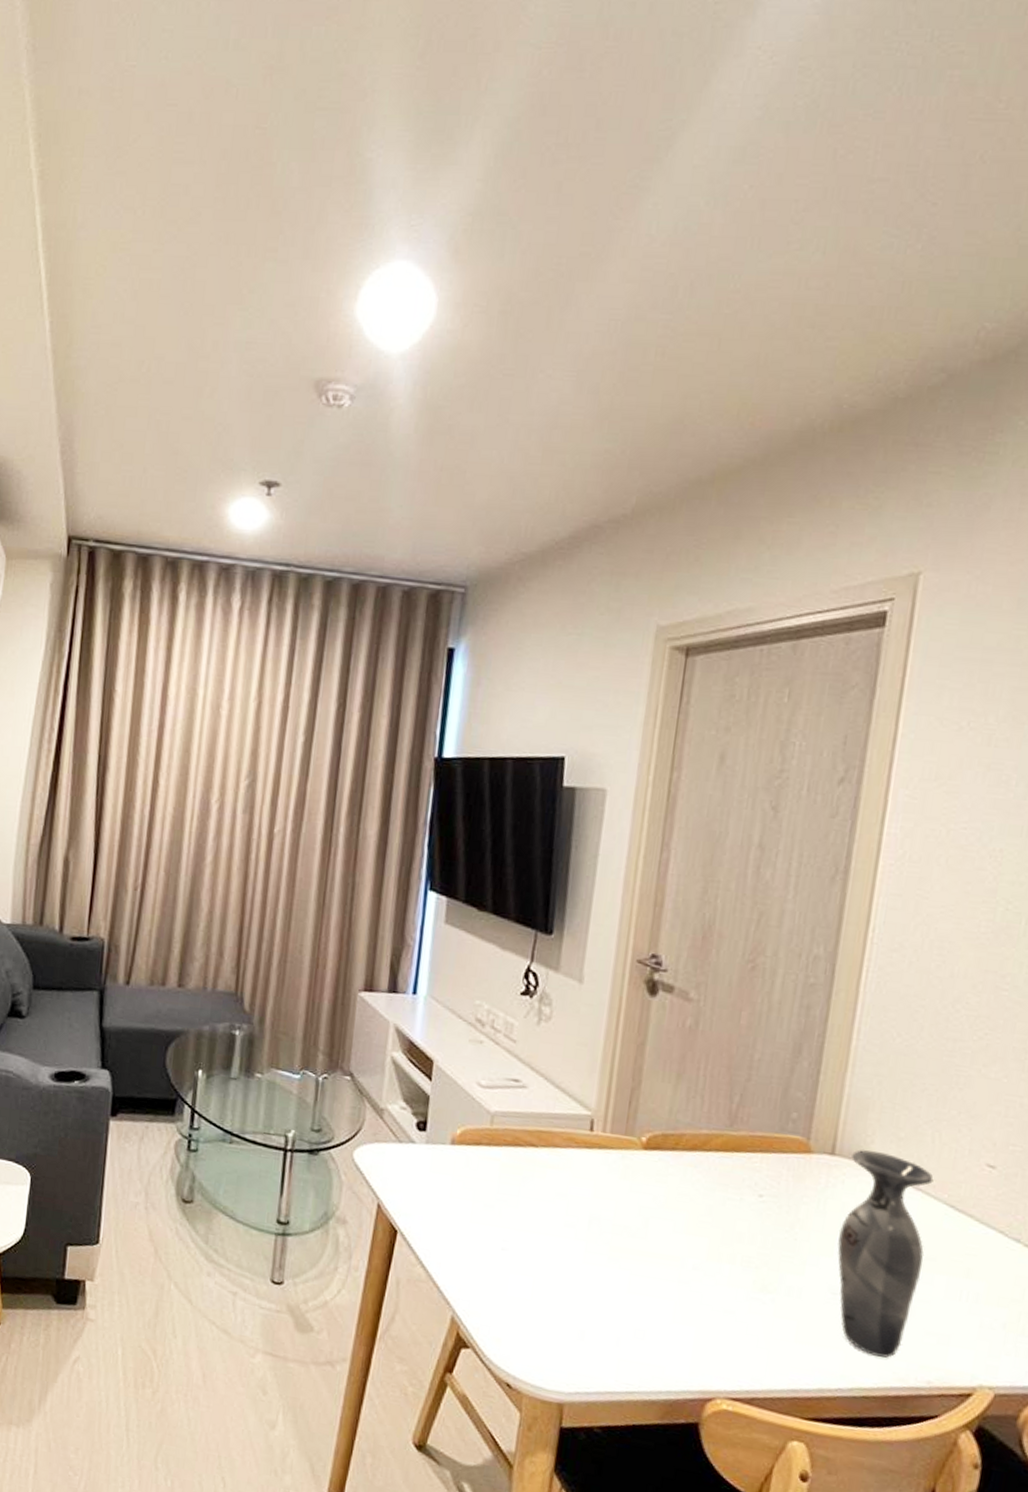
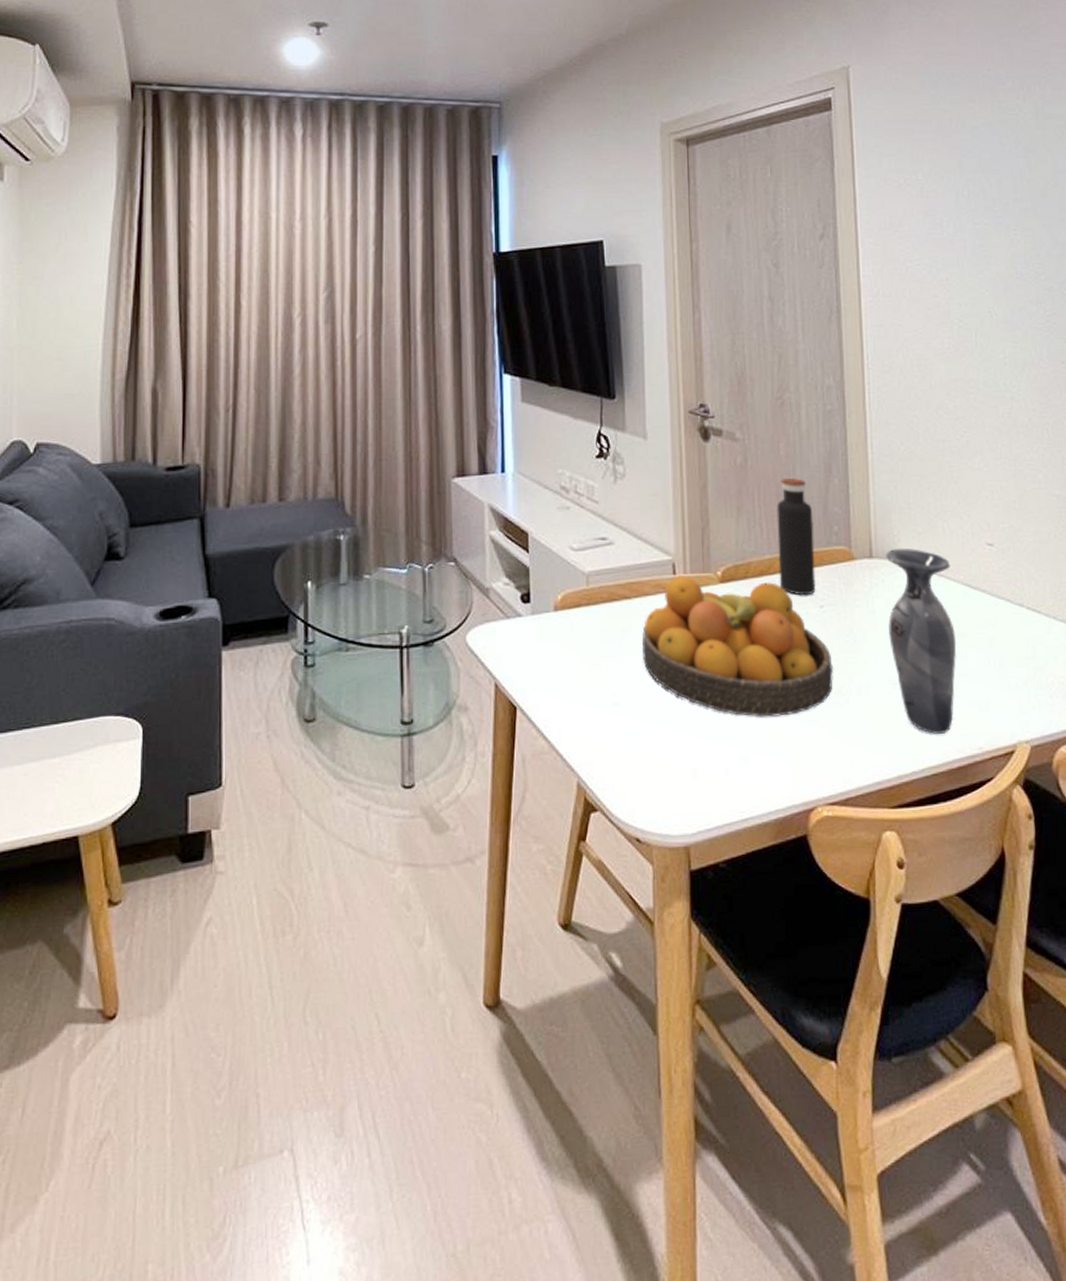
fruit bowl: none [541,1133,763,1300] -> present [641,576,833,717]
water bottle: none [713,1051,770,1181] -> present [777,478,816,596]

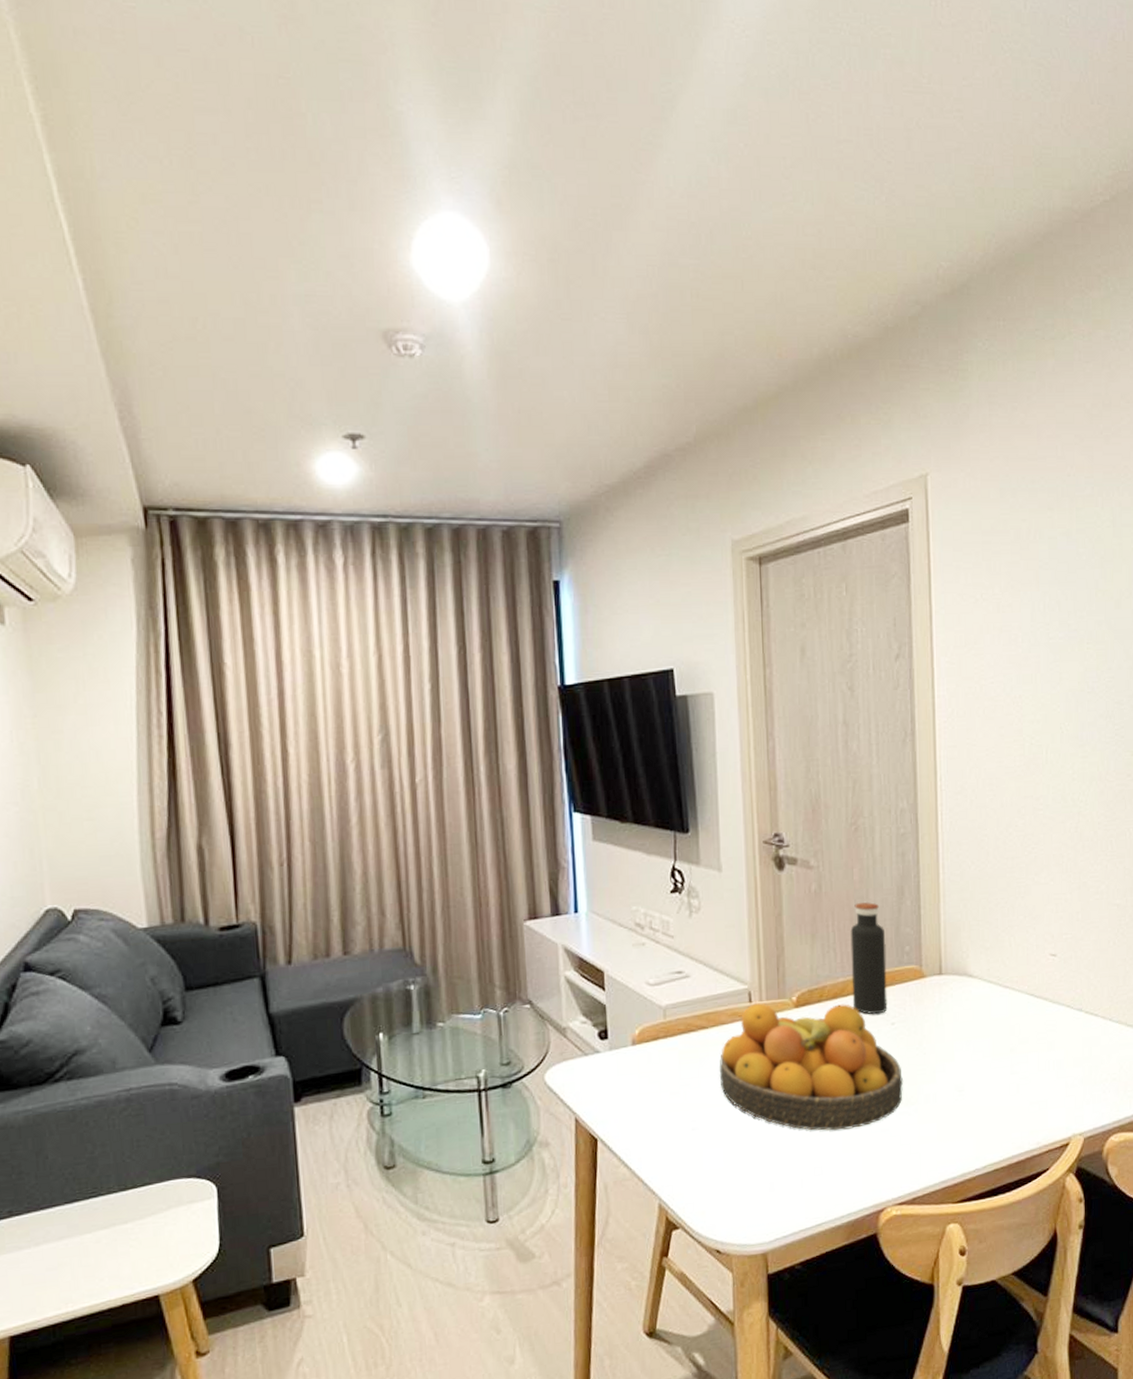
vase: present [886,548,957,734] -> none [955,963,1019,1134]

